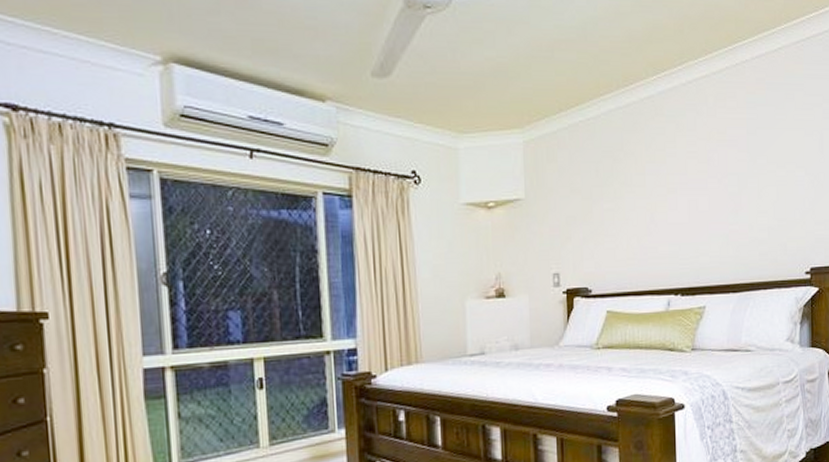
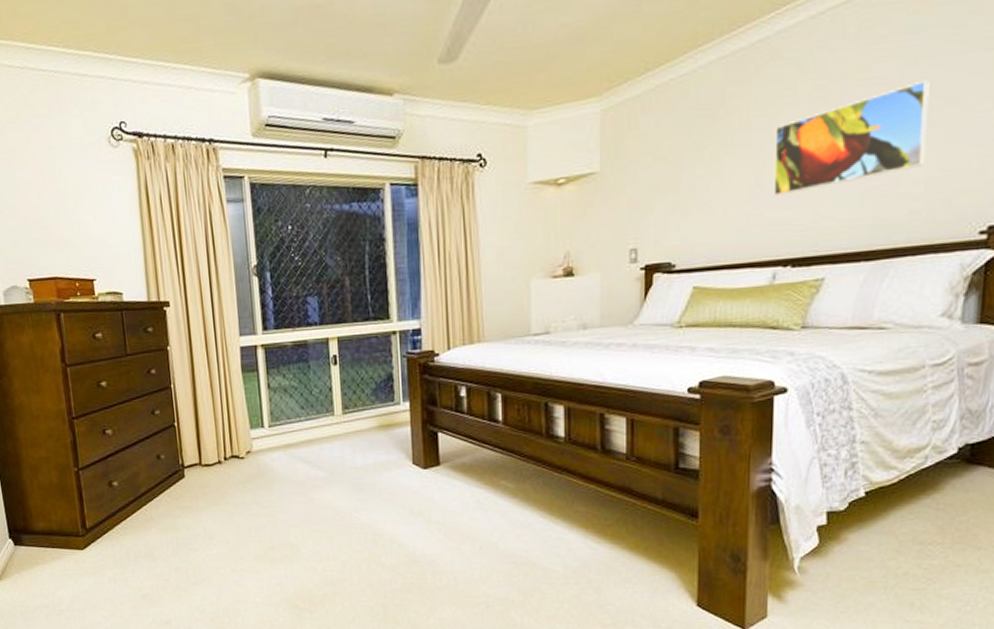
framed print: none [663,147,767,233] -> present [773,79,930,197]

